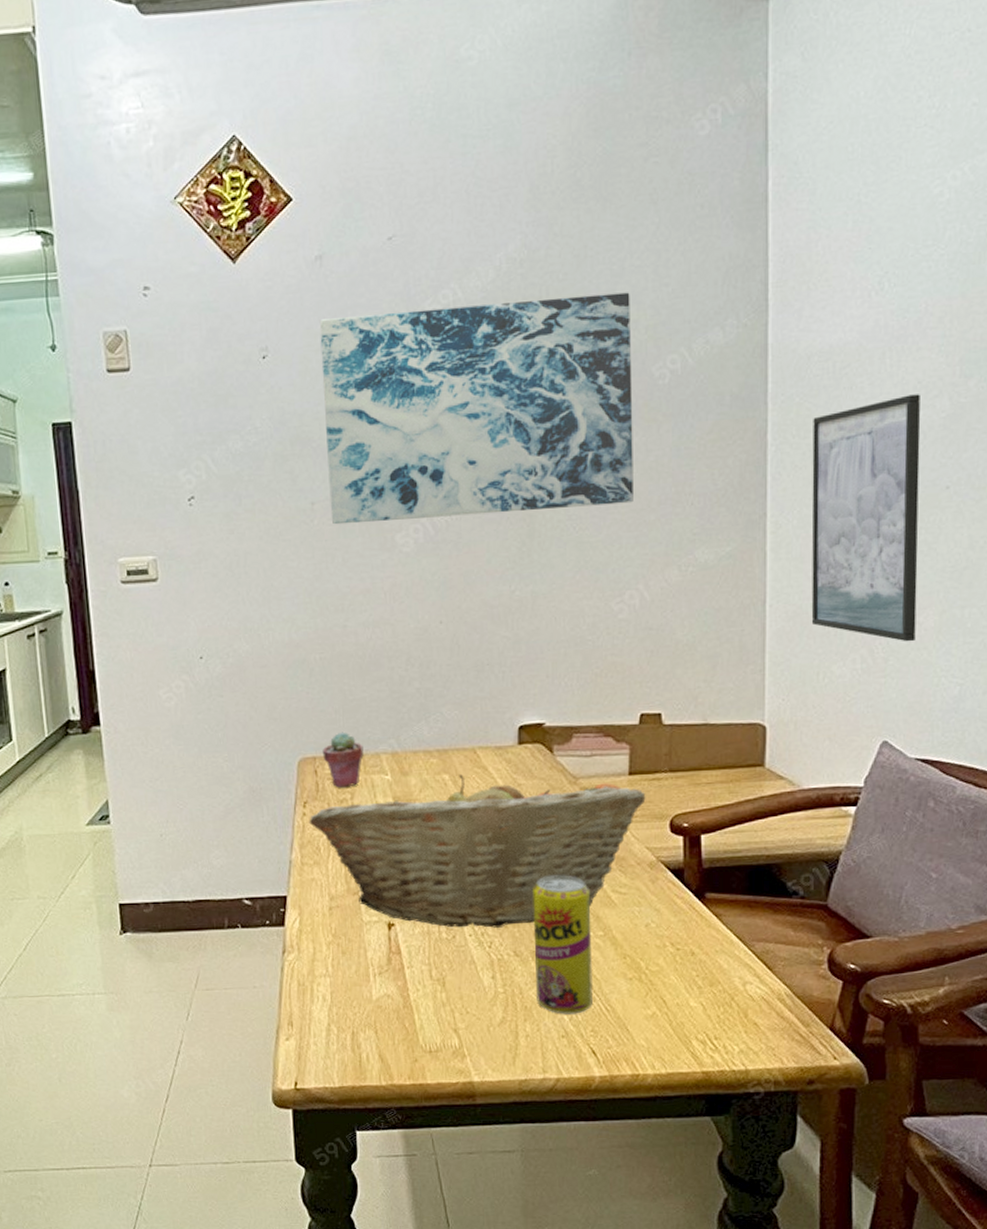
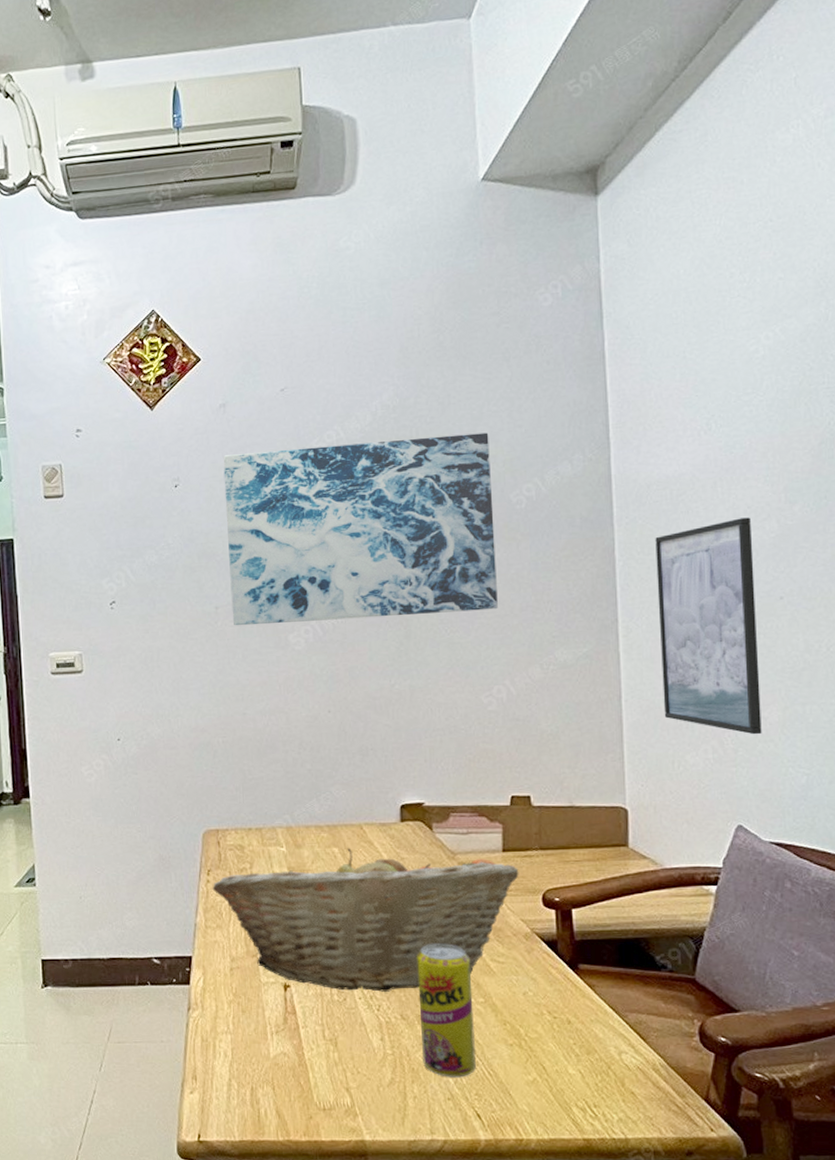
potted succulent: present [322,732,364,788] -> none [224,807,261,858]

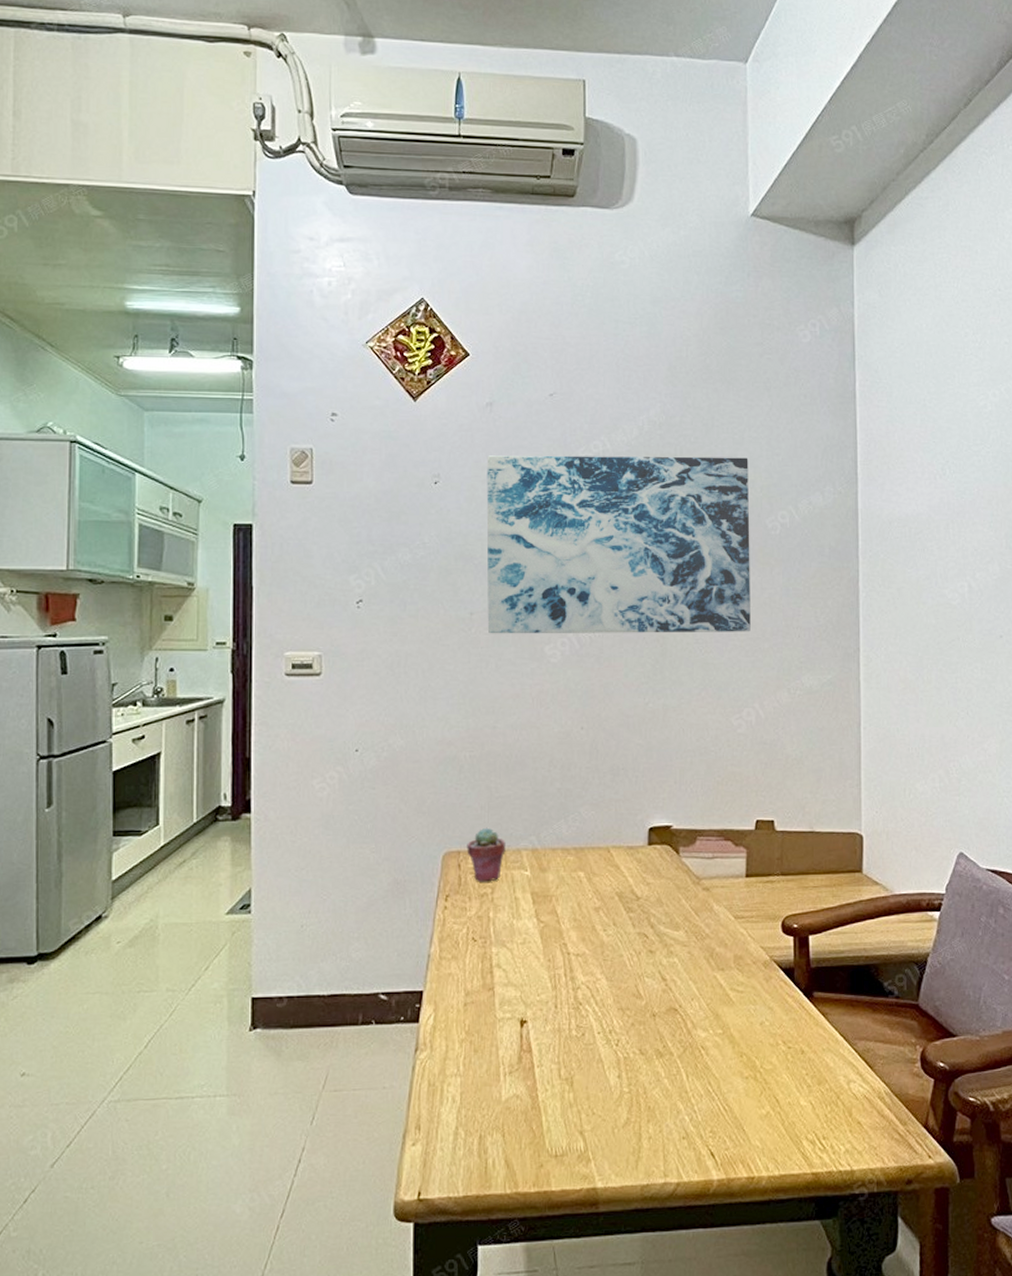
fruit basket: present [212,848,519,992] -> none [449,872,761,1025]
potted succulent: none [224,807,261,858] -> present [467,827,506,882]
beverage can: present [417,943,476,1078] -> none [658,973,712,1115]
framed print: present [655,517,762,735] -> none [895,559,982,765]

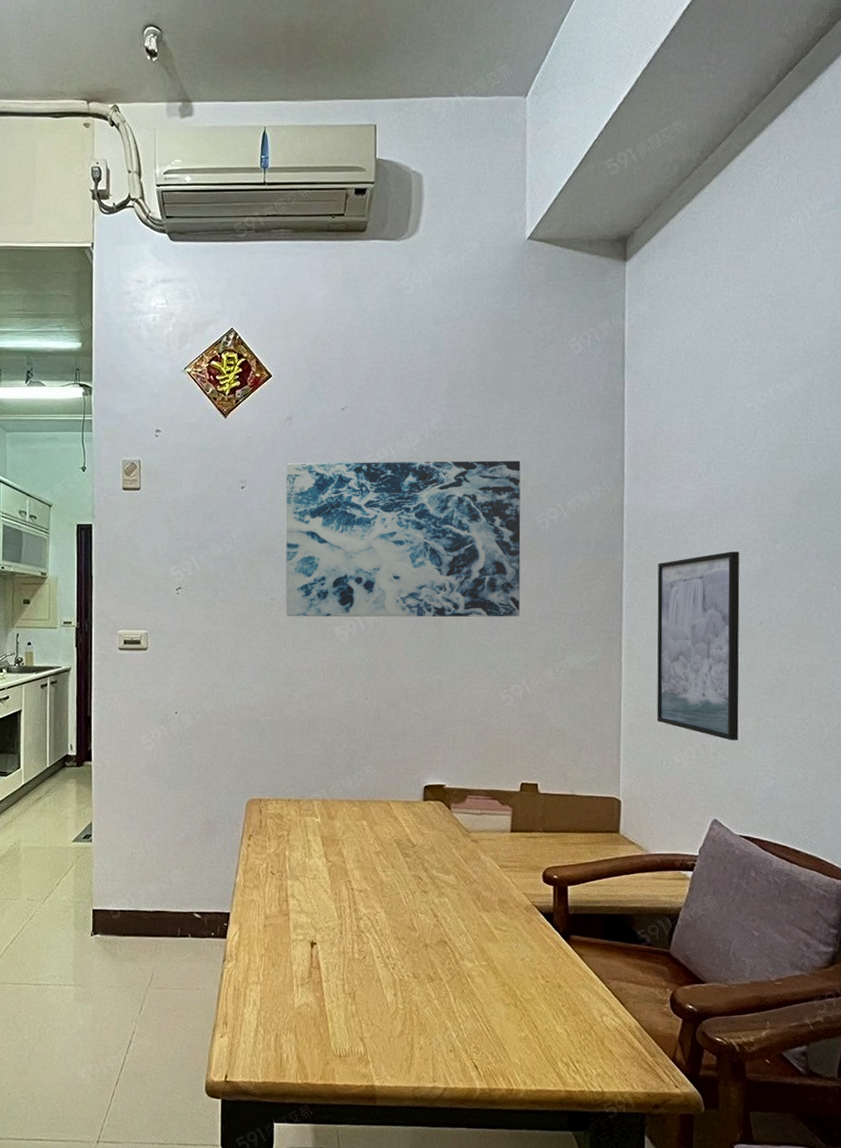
potted succulent: present [467,827,506,882] -> none [267,780,300,826]
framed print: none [895,559,982,765] -> present [656,551,740,741]

